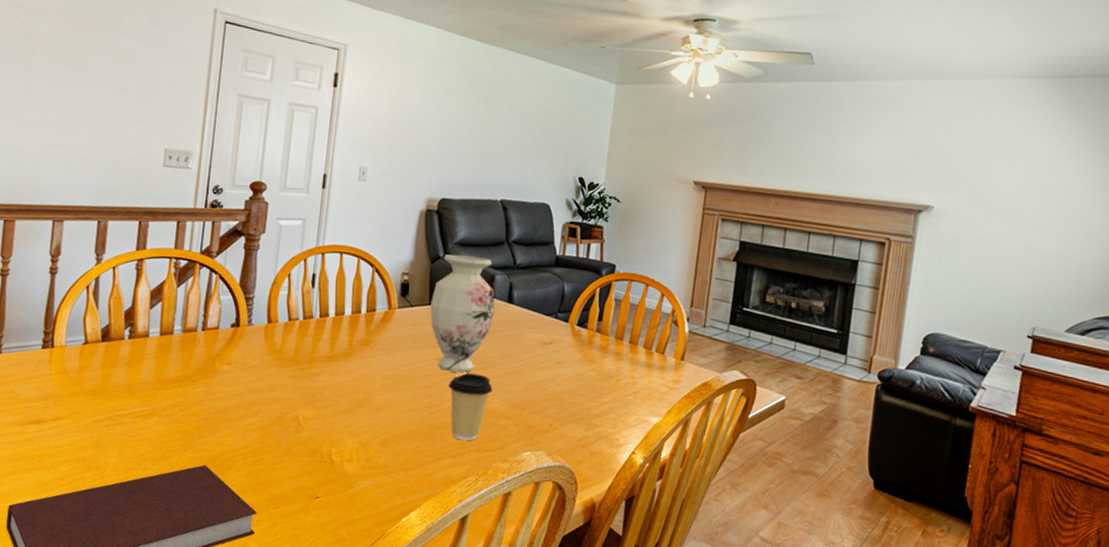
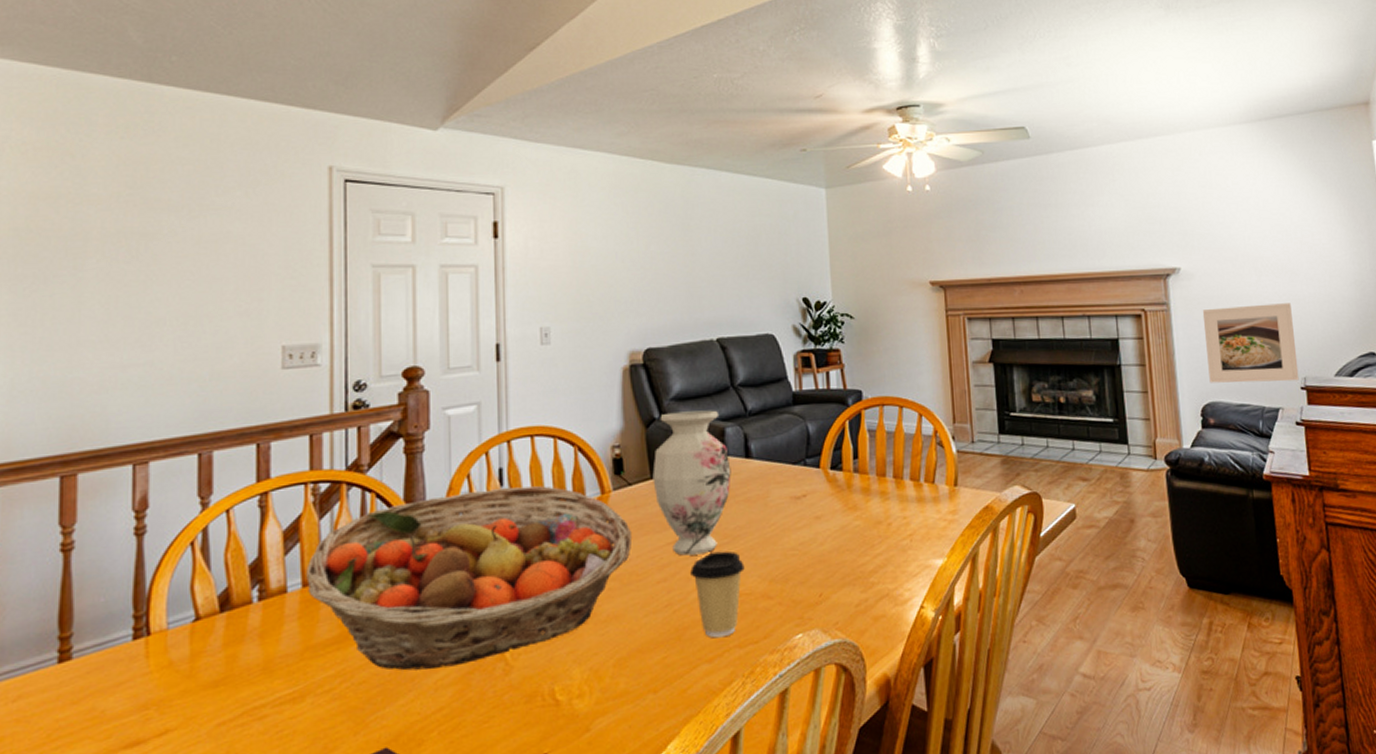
fruit basket: none [163,287,408,418] -> present [306,486,633,671]
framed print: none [938,248,1037,329] -> present [1202,303,1299,383]

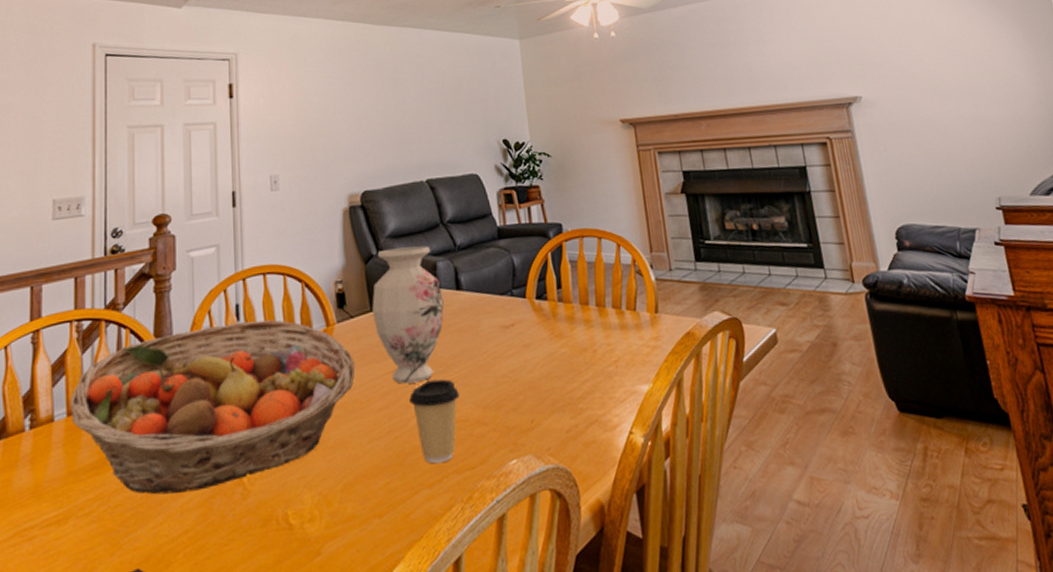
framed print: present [1202,303,1299,383] -> none [887,125,994,206]

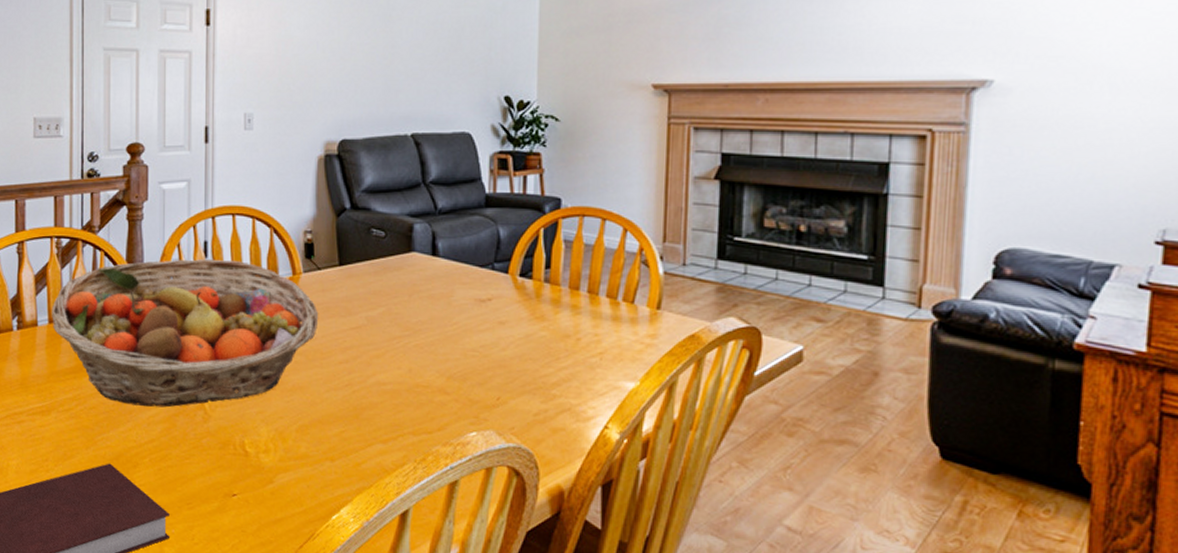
vase: present [372,246,444,384] -> none [340,204,417,343]
coffee cup: present [409,379,460,464] -> none [371,342,424,423]

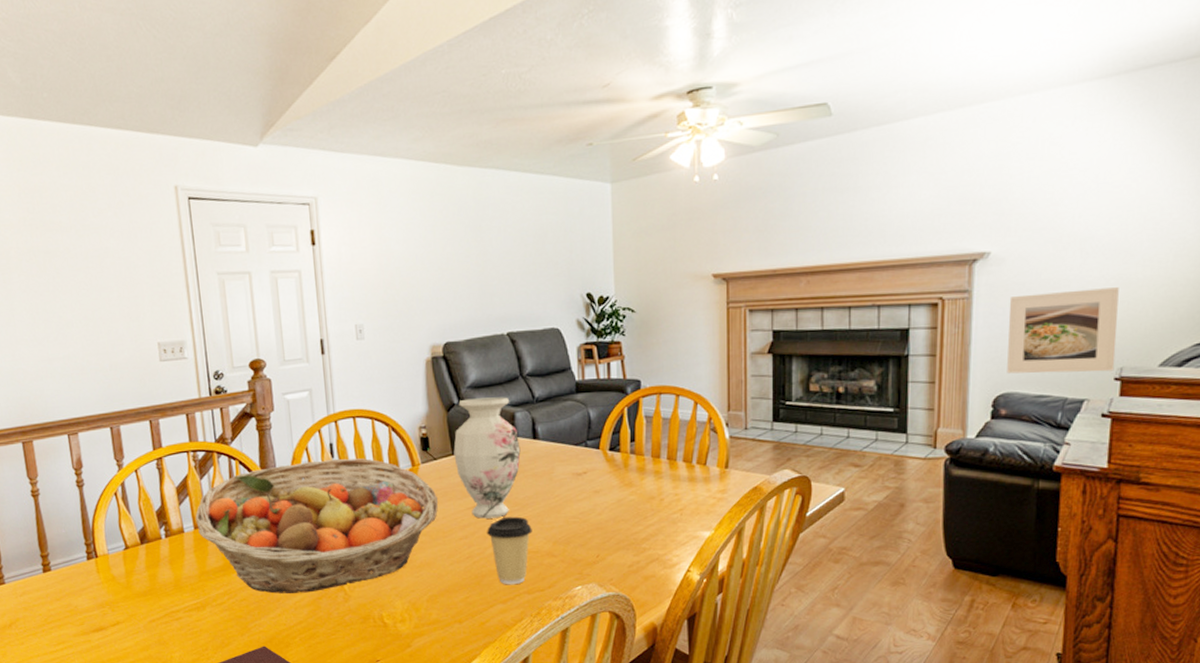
vase: none [340,204,417,343] -> present [453,397,521,519]
coffee cup: none [371,342,424,423] -> present [487,516,532,585]
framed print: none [1013,131,1161,233] -> present [1007,287,1119,374]

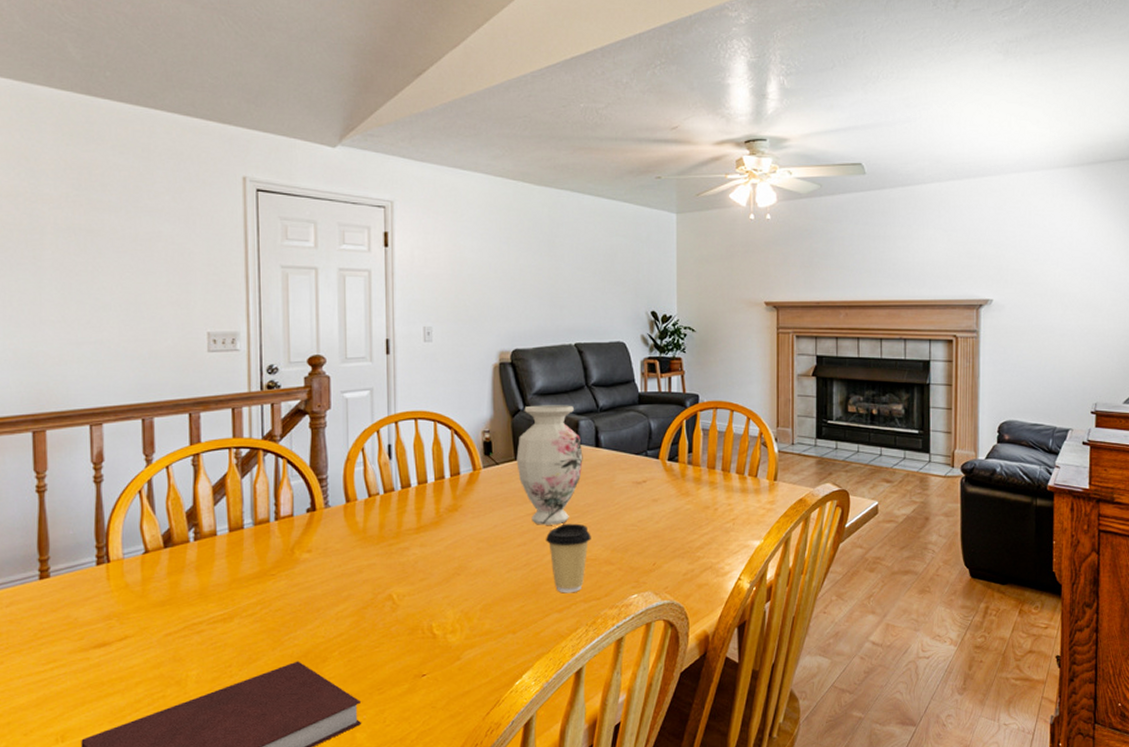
fruit basket: present [195,458,439,594] -> none [232,460,499,603]
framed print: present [1007,287,1119,374] -> none [1008,336,1091,406]

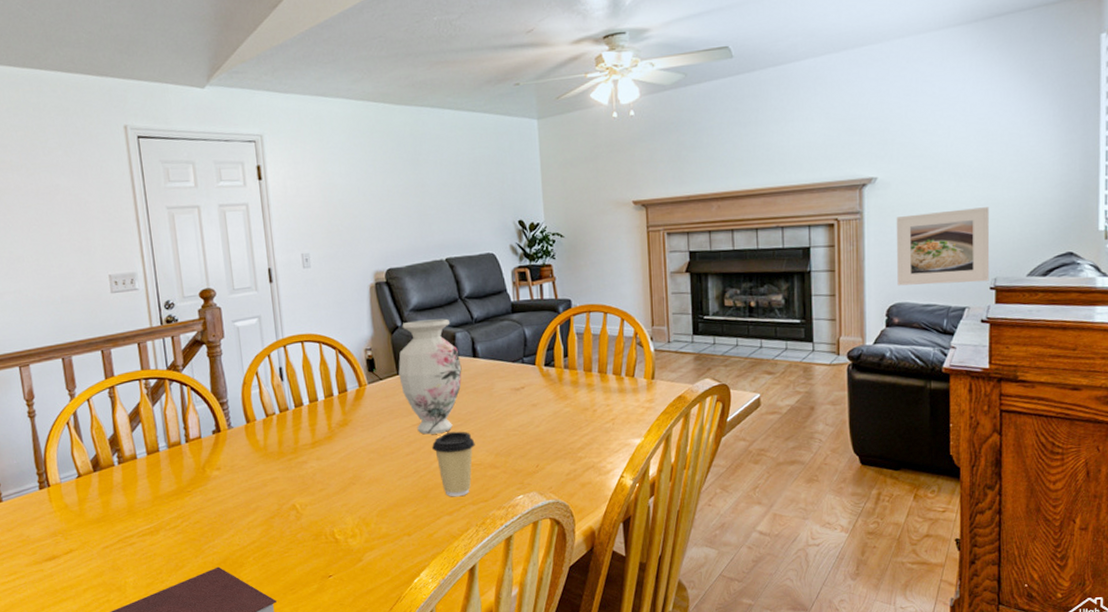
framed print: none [1008,336,1091,406] -> present [896,207,990,286]

